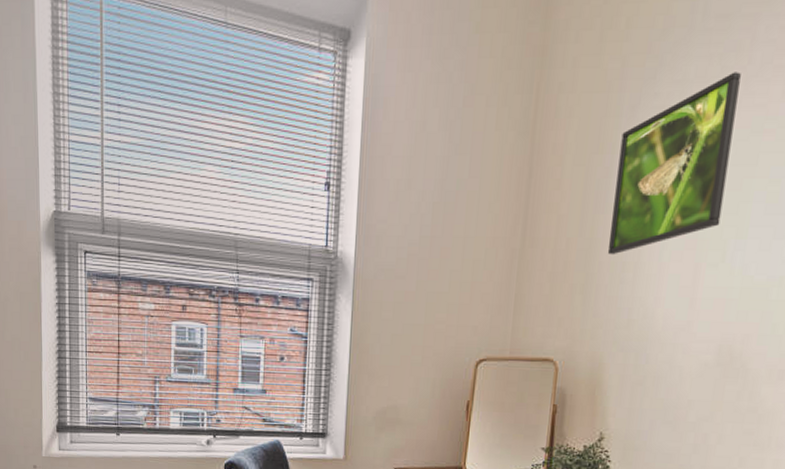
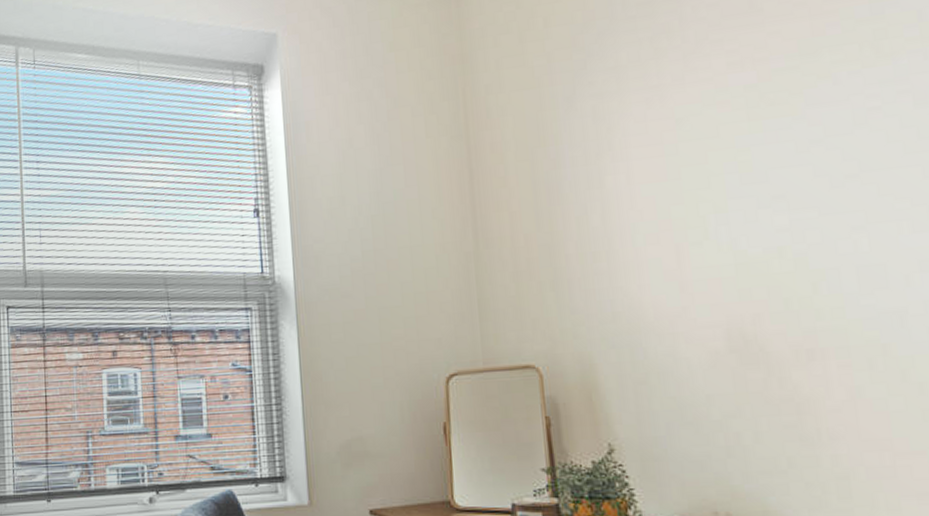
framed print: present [607,72,741,255] -> none [562,51,693,247]

